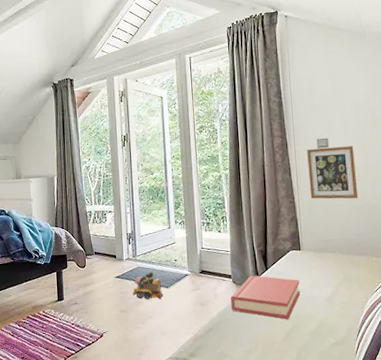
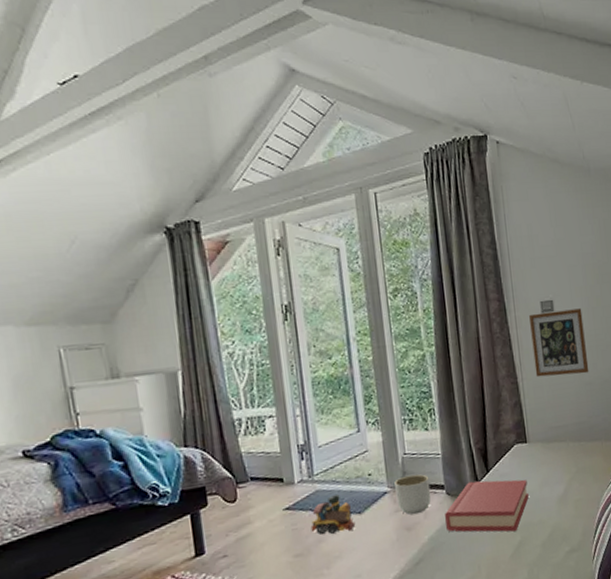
planter: none [193,264,221,295] -> present [394,474,431,515]

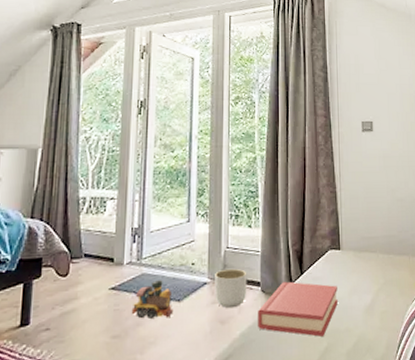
picture frame: present [529,308,589,378] -> none [351,131,401,191]

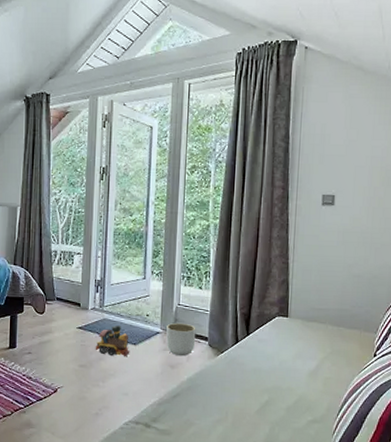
hardback book: present [258,281,338,337] -> none [204,339,282,391]

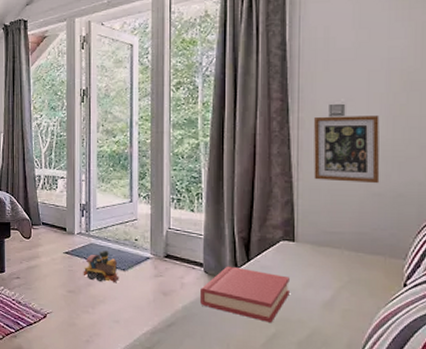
planter: present [166,322,196,357] -> none [157,247,190,283]
hardback book: none [204,339,282,391] -> present [200,266,290,323]
picture frame: none [306,204,362,267] -> present [314,115,380,184]

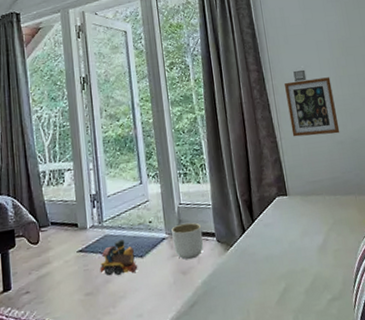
planter: none [157,247,190,283] -> present [171,222,204,260]
hardback book: present [200,266,290,323] -> none [216,229,291,279]

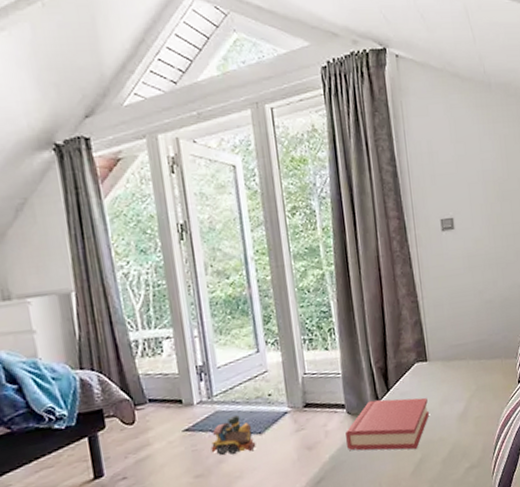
planter: present [171,222,204,260] -> none [295,394,332,434]
hardback book: none [216,229,291,279] -> present [345,397,429,451]
picture frame: present [285,77,340,137] -> none [429,226,490,296]

